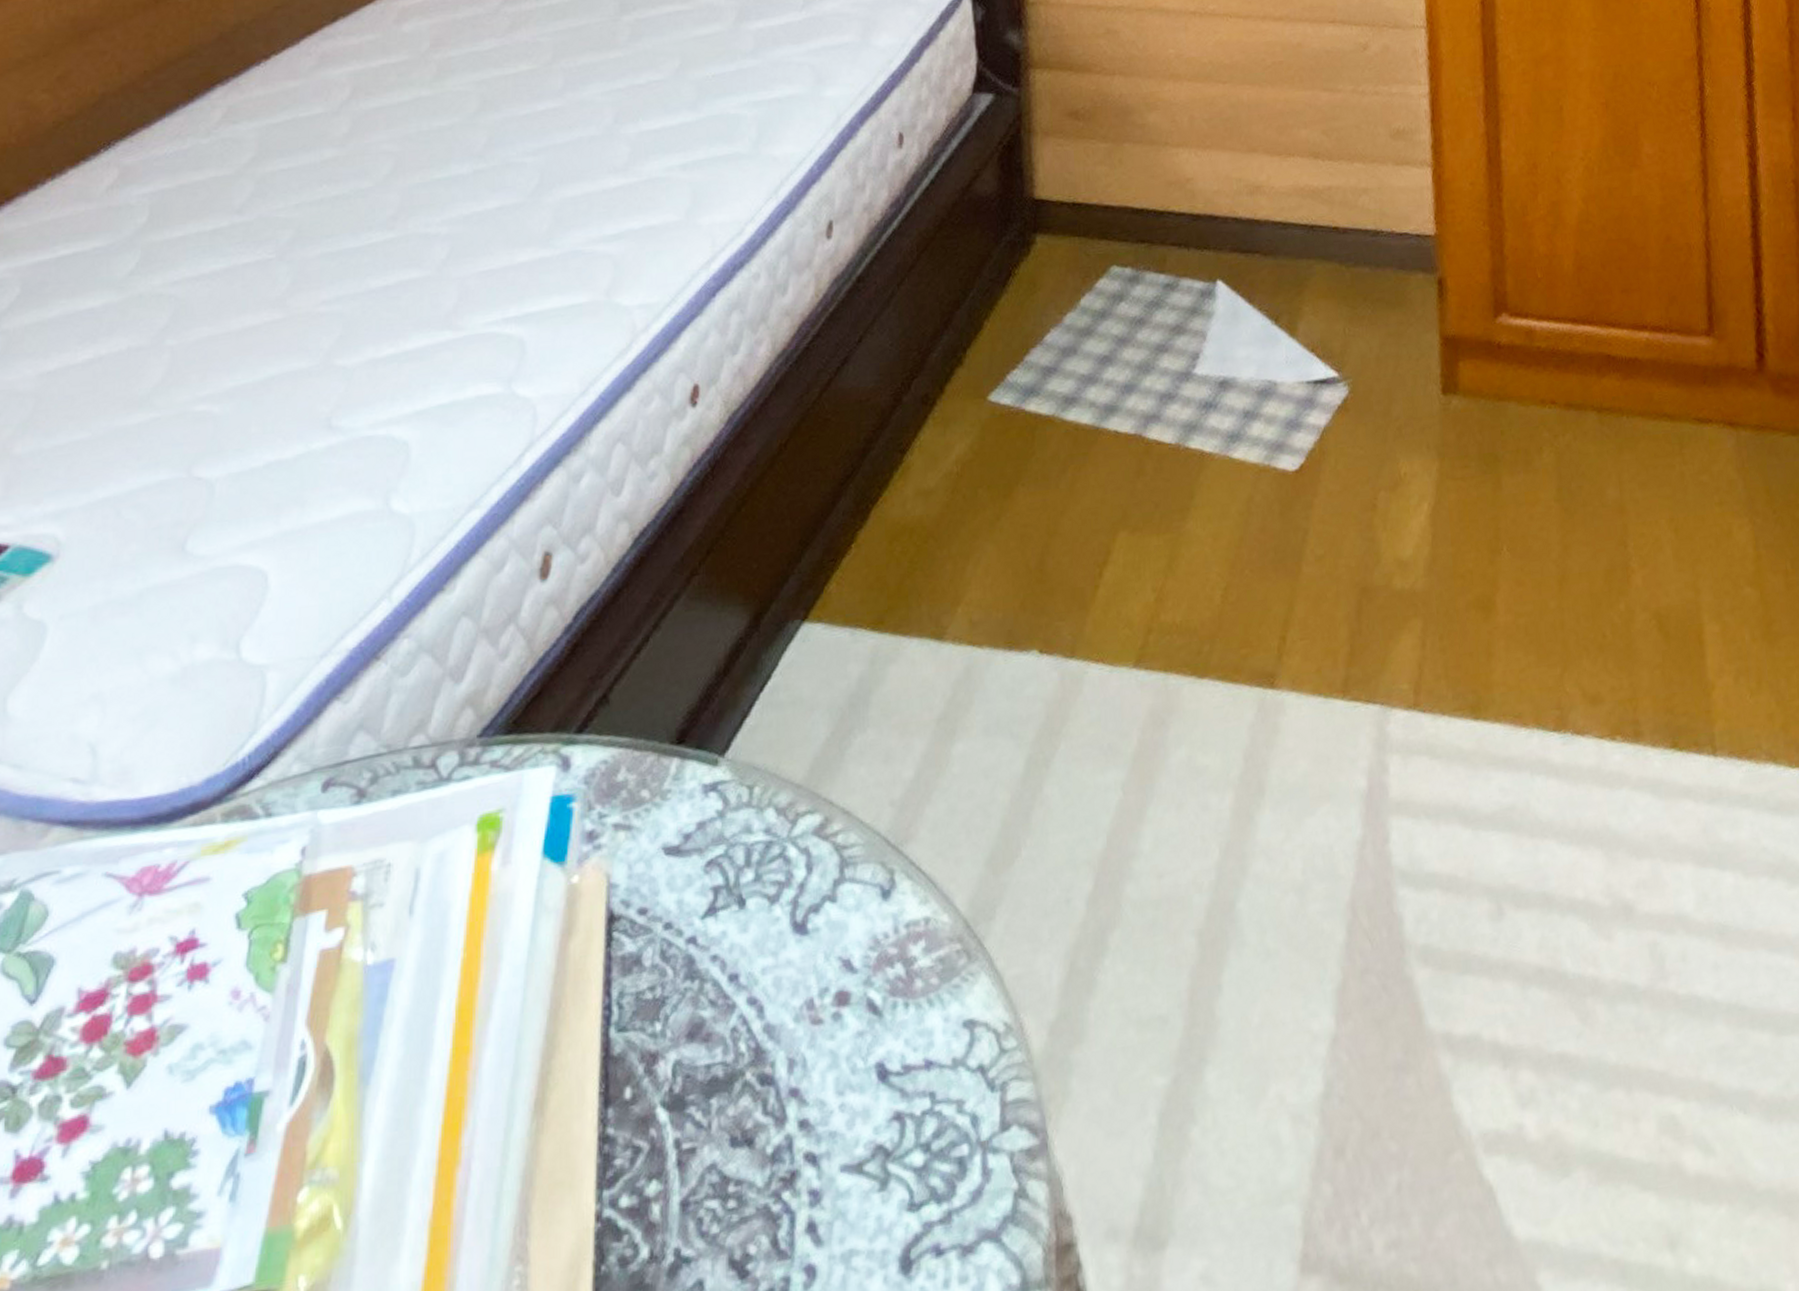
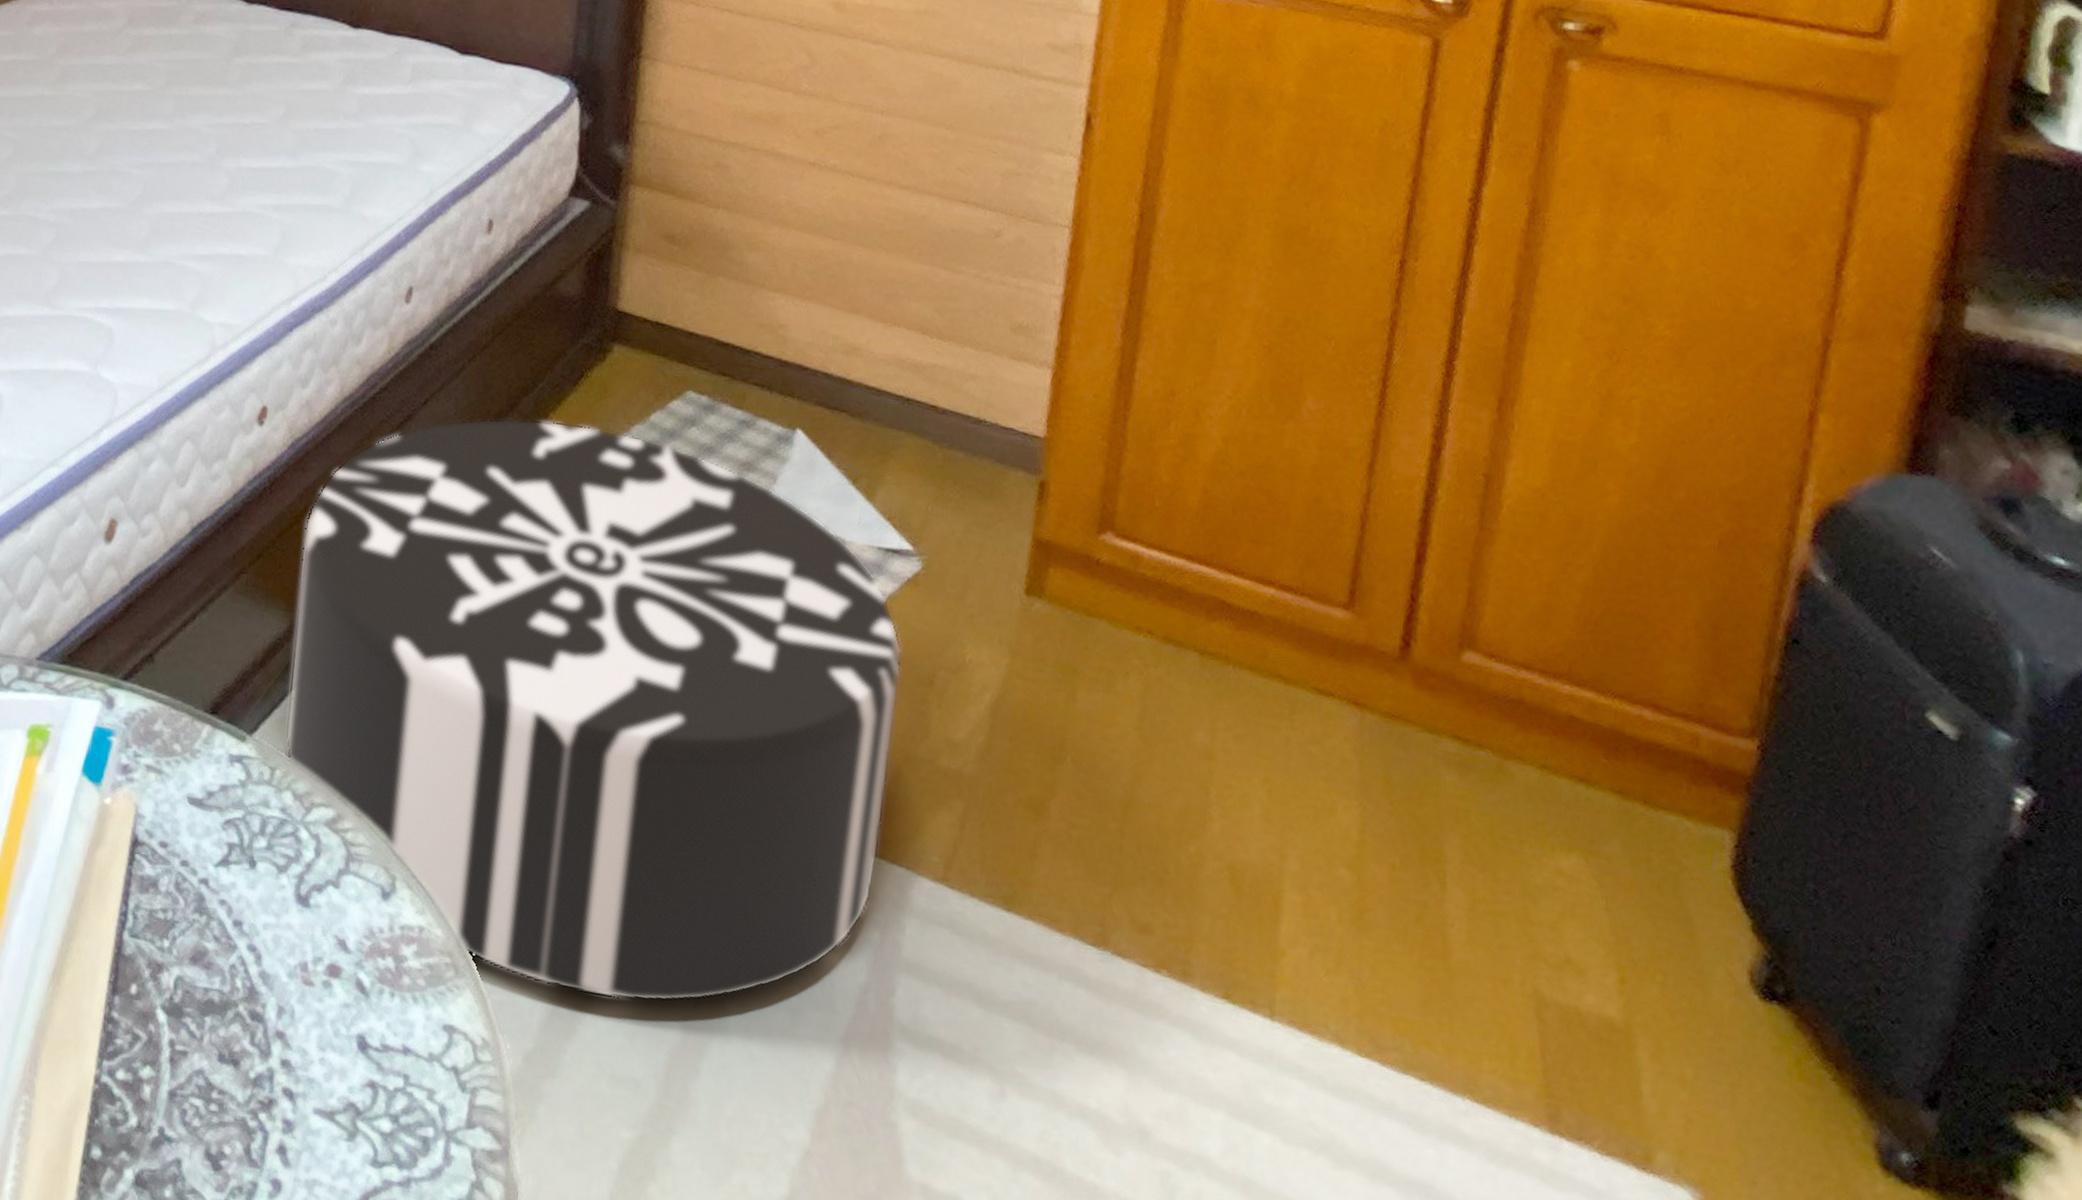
pouf: none [753,324,1354,941] -> present [284,418,903,1003]

